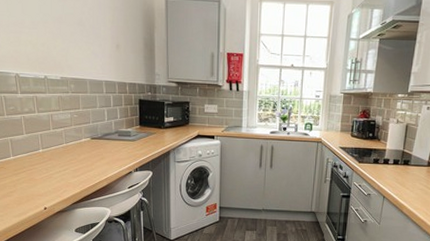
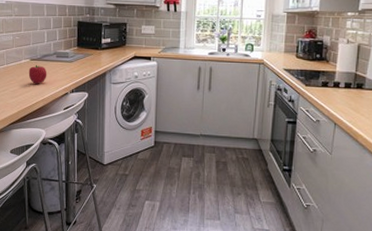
fruit: none [89,143,110,163] -> present [28,64,47,84]

